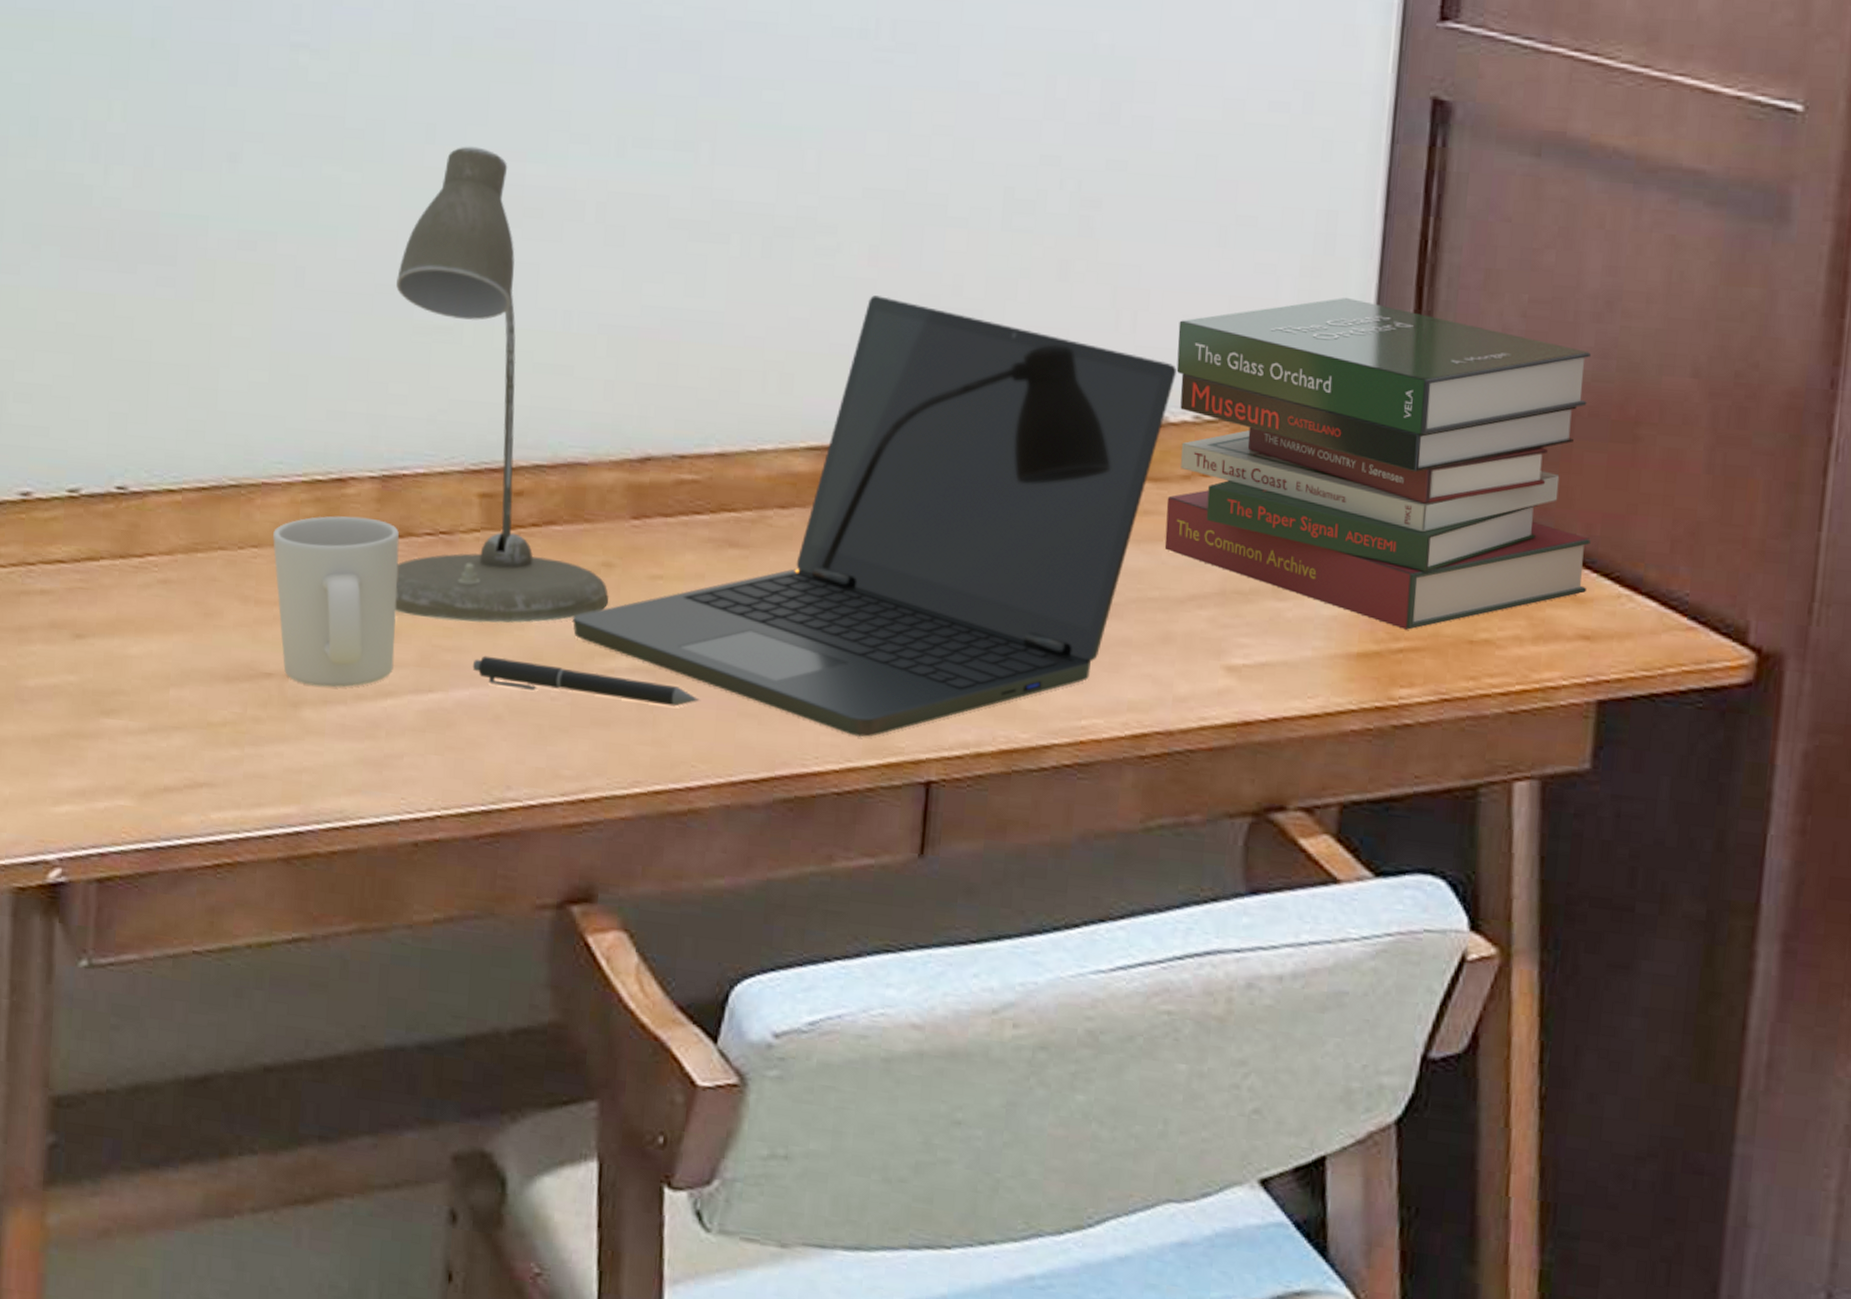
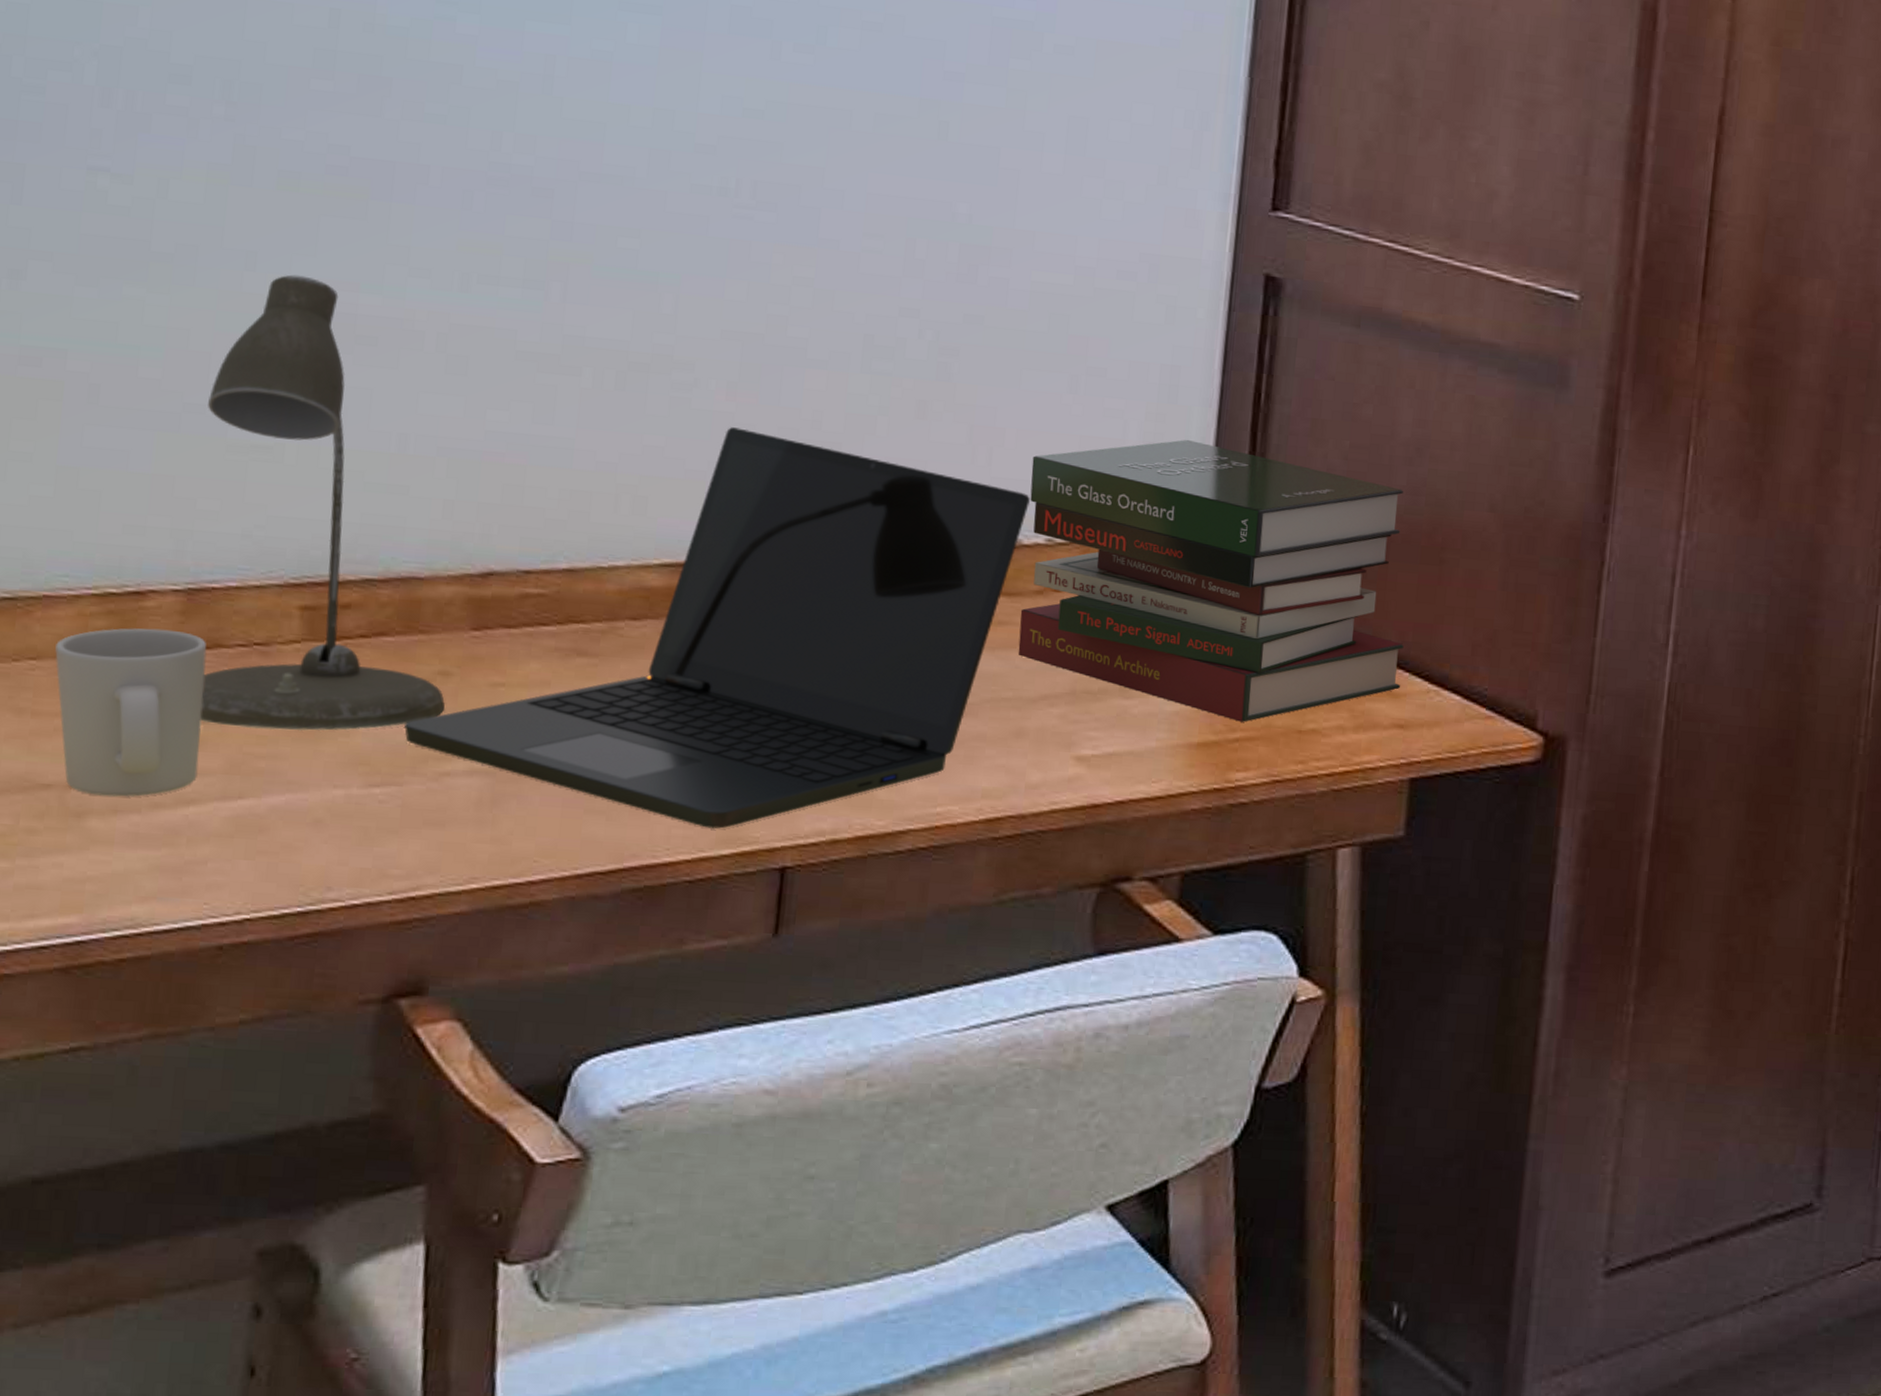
pen: present [472,655,701,707] -> none [289,762,545,806]

